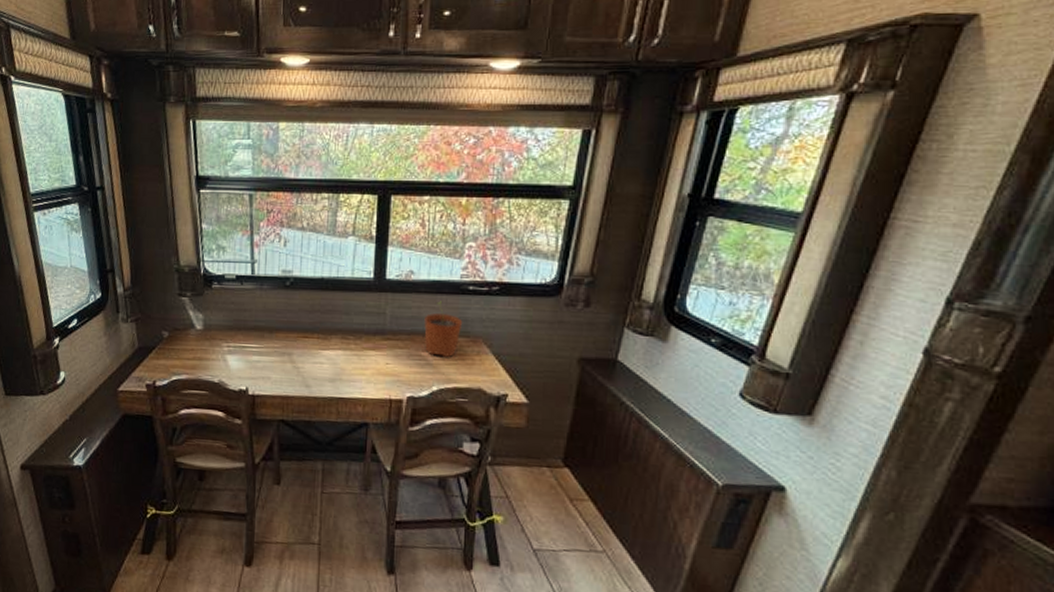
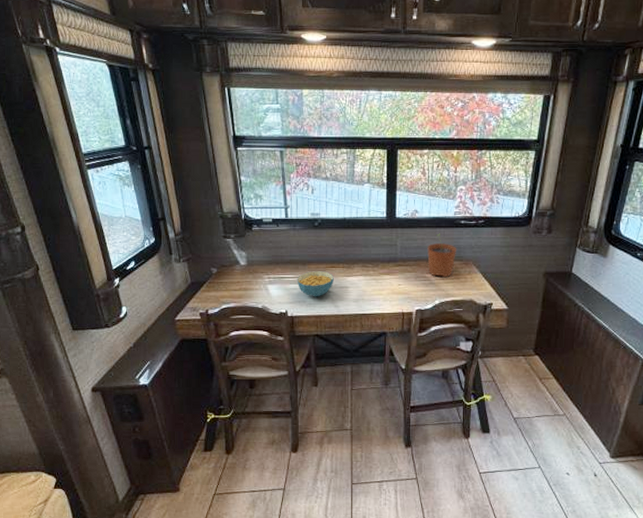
cereal bowl: none [261,341,306,374] -> present [296,271,334,297]

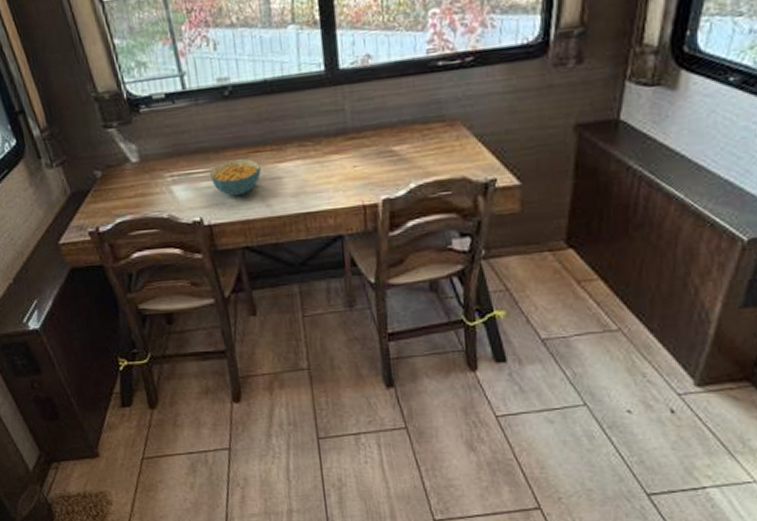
plant pot: present [427,233,457,277] -> none [390,84,436,149]

